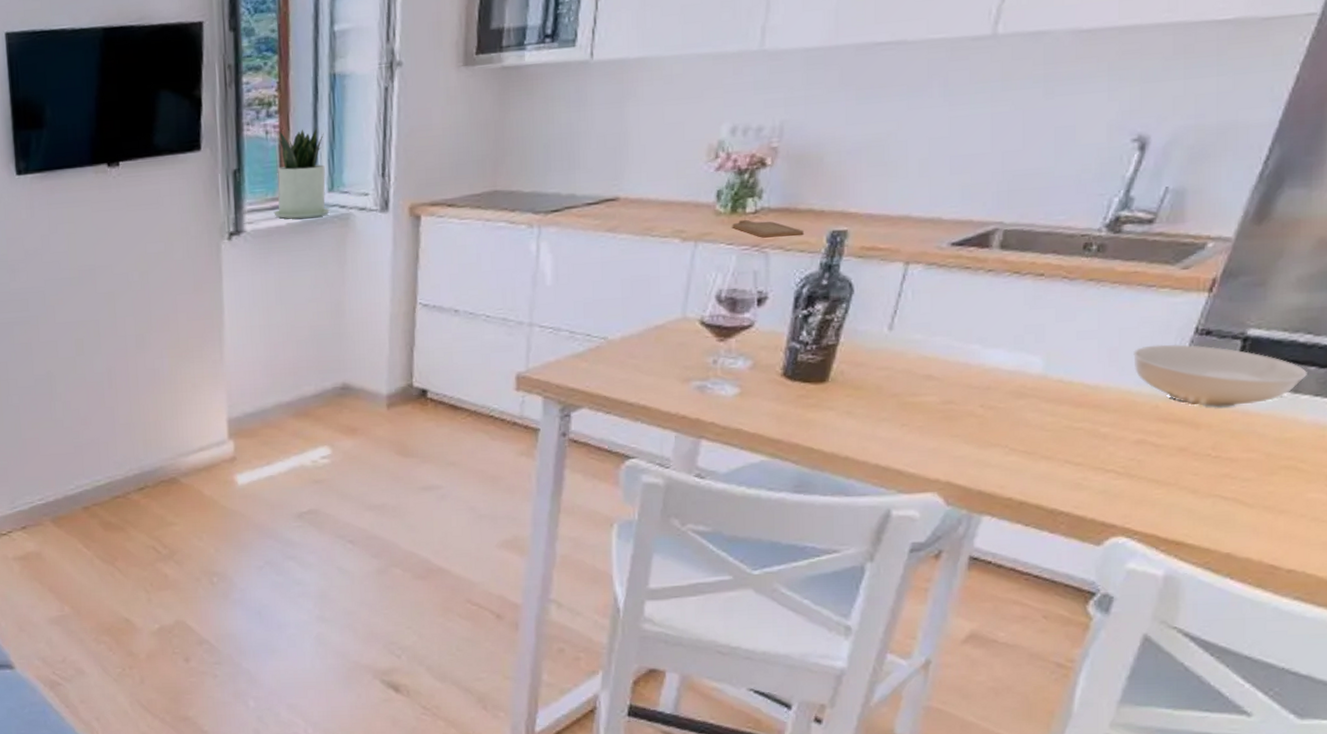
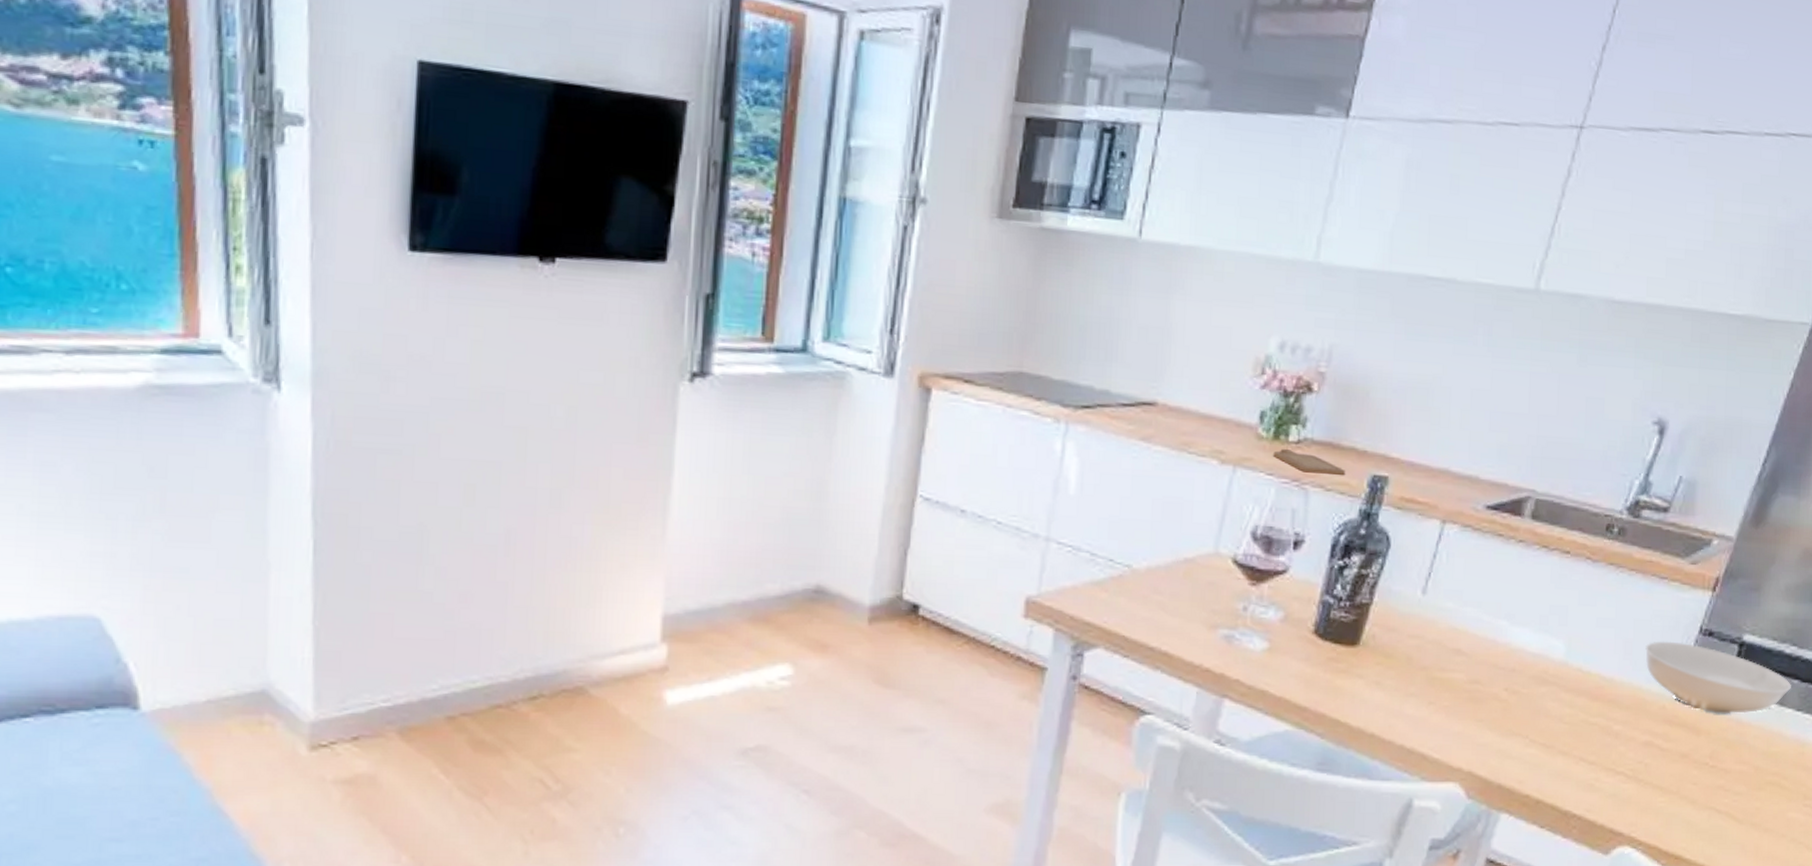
planter: present [273,128,330,219] -> none [751,254,825,371]

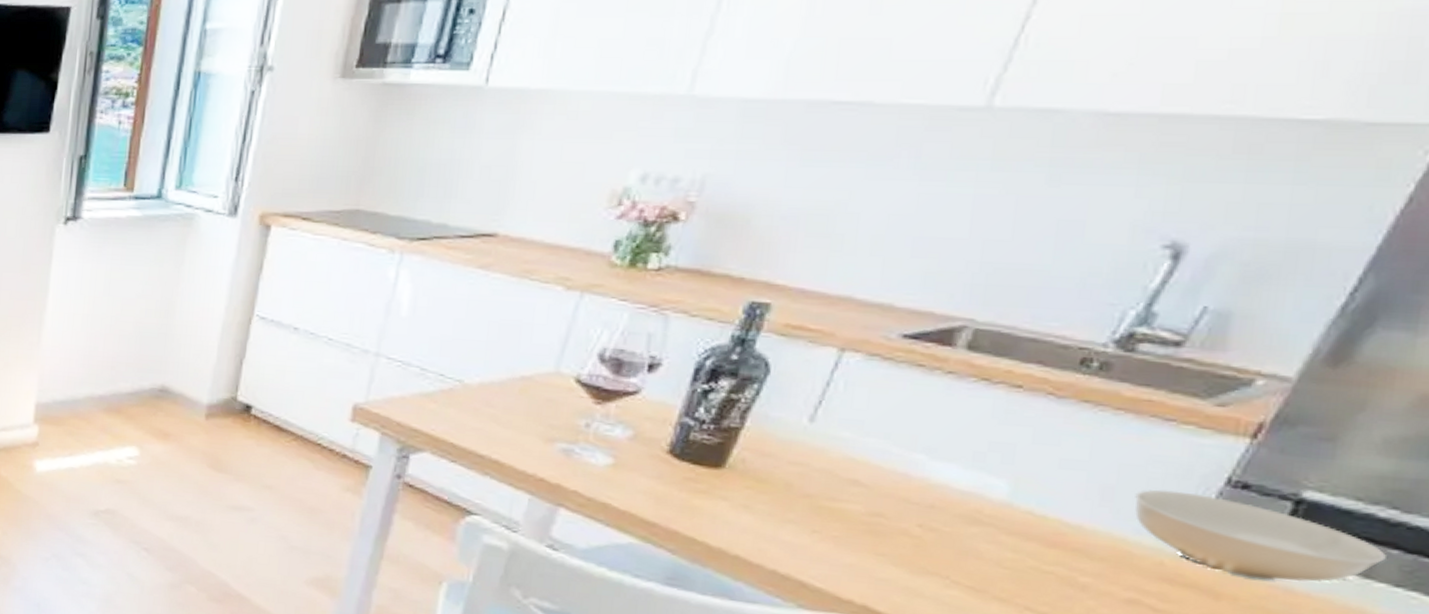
chopping board: present [1273,448,1345,476] -> none [628,275,716,303]

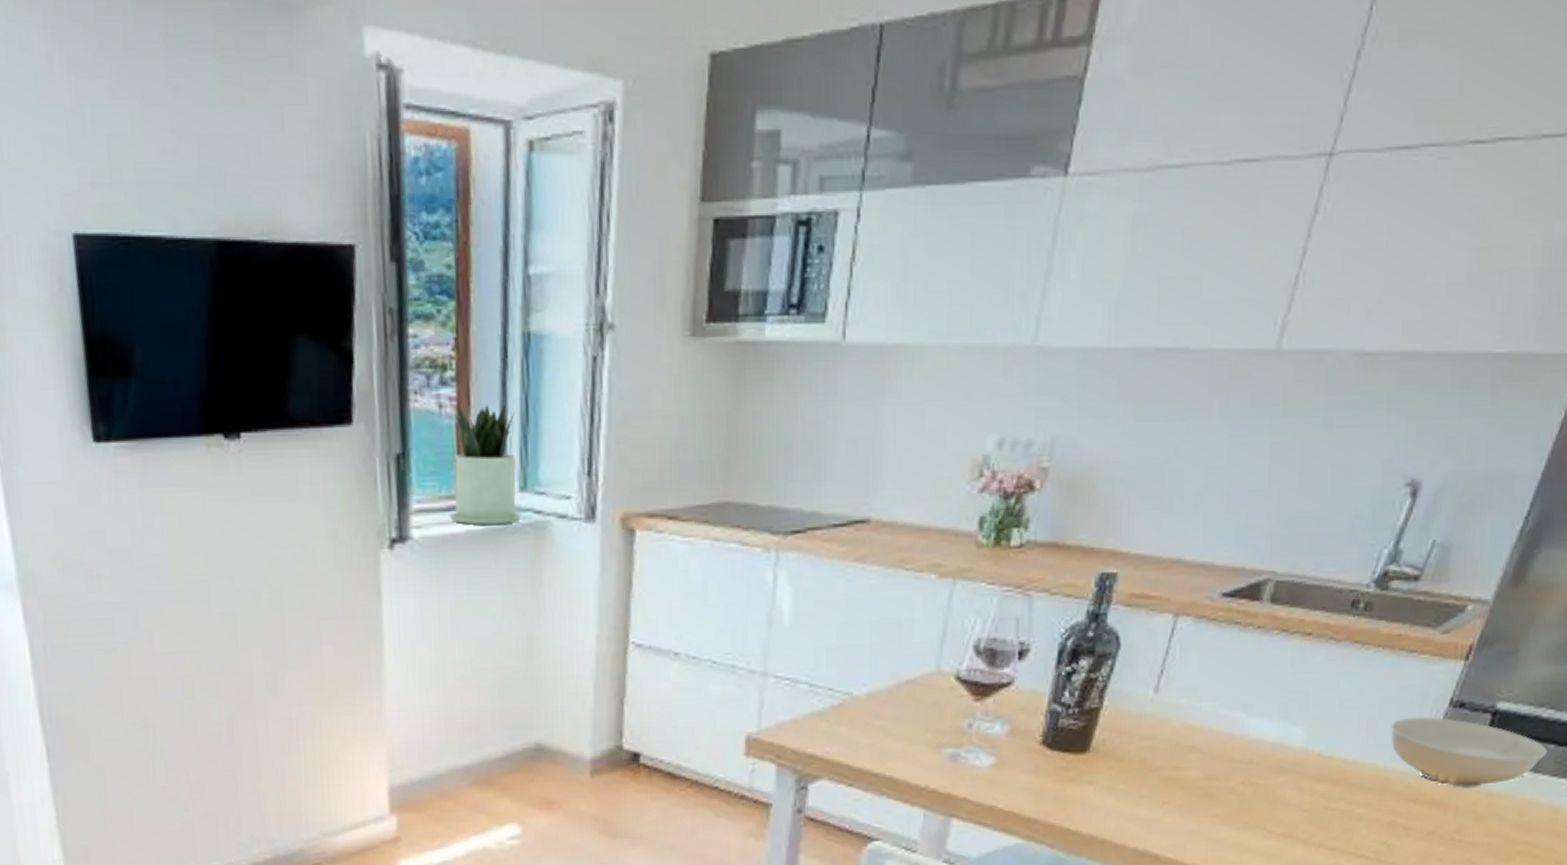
planter: none [115,122,180,214] -> present [449,404,521,526]

